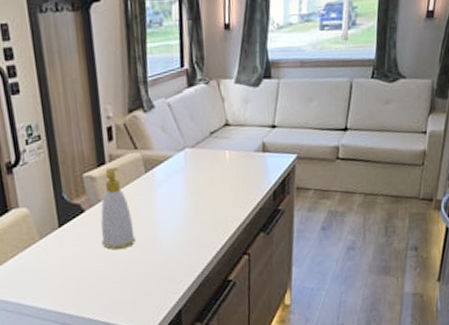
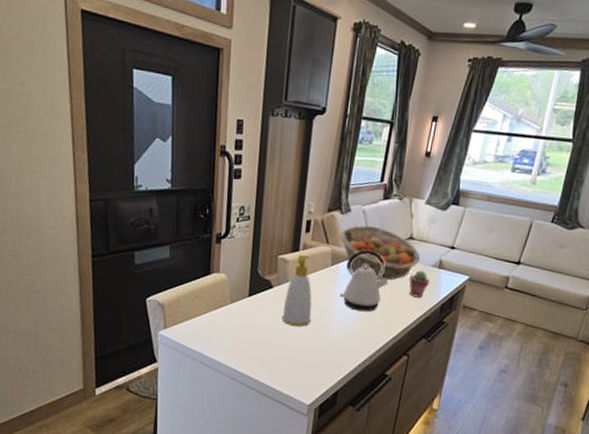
fruit basket: none [147,119,242,178] -> present [339,225,421,280]
kettle: none [161,147,212,218] -> present [339,249,388,312]
potted succulent: none [233,159,256,189] -> present [409,271,430,298]

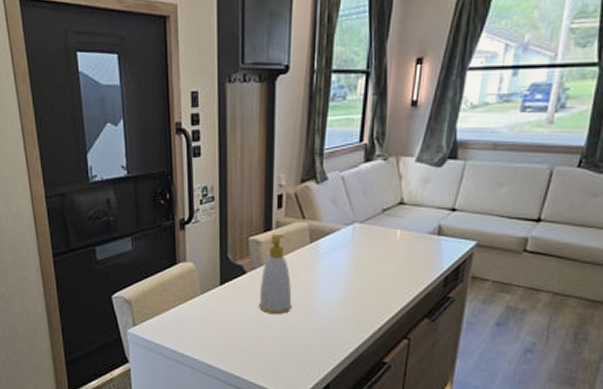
fruit basket: present [339,225,421,280] -> none [317,193,415,254]
kettle: present [339,249,388,312] -> none [322,221,378,292]
potted succulent: present [409,271,430,298] -> none [403,240,428,271]

